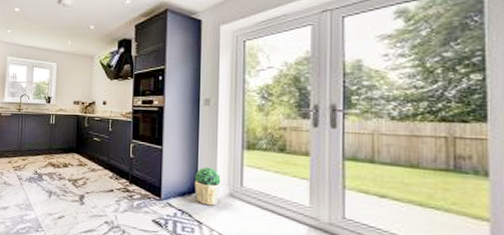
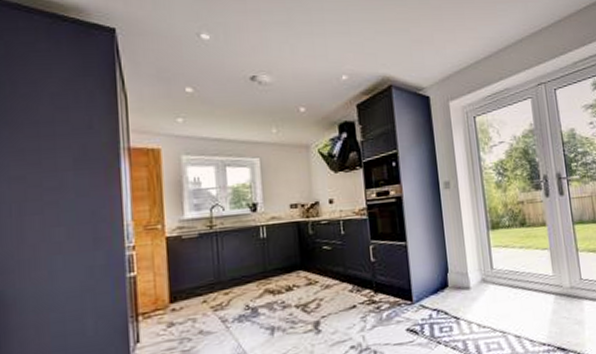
potted plant: present [195,167,221,206] -> none [445,255,473,298]

